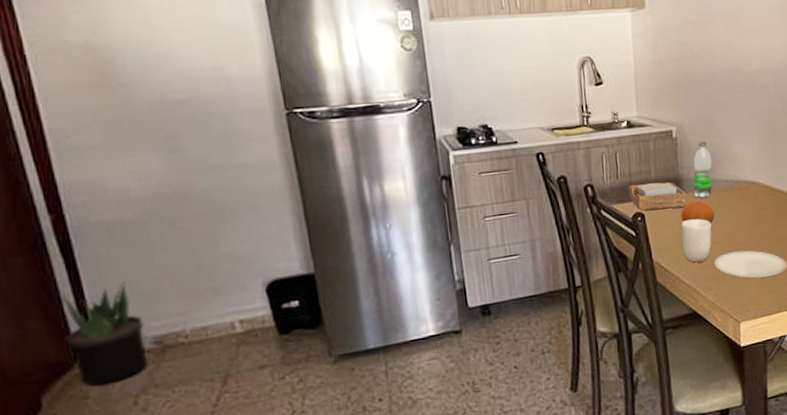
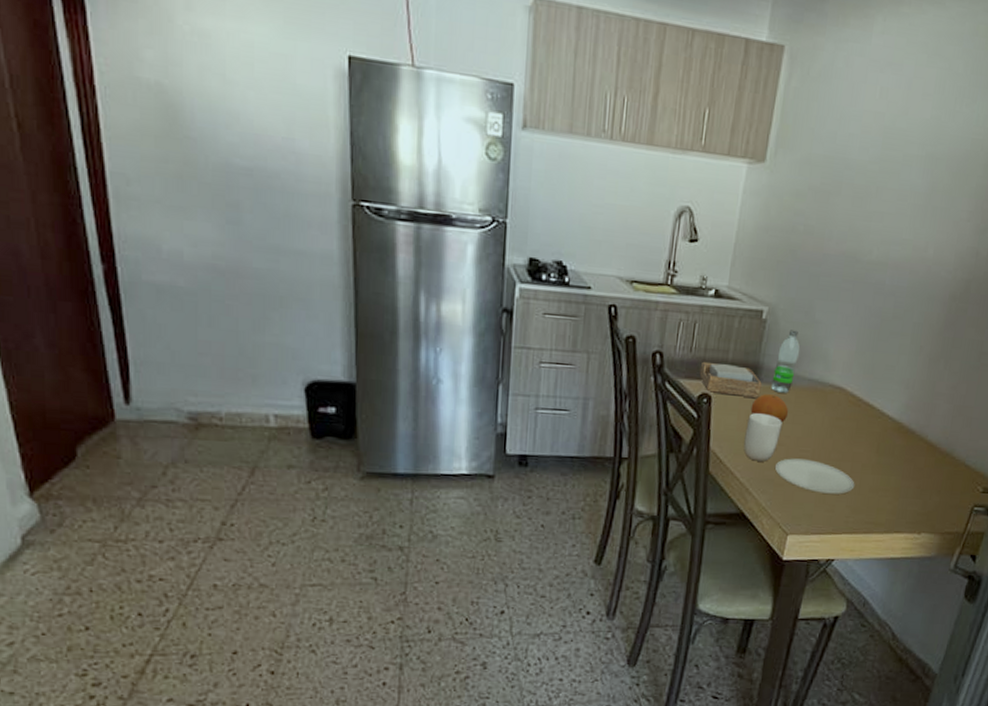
planter: present [60,282,148,386] -> none [104,346,181,449]

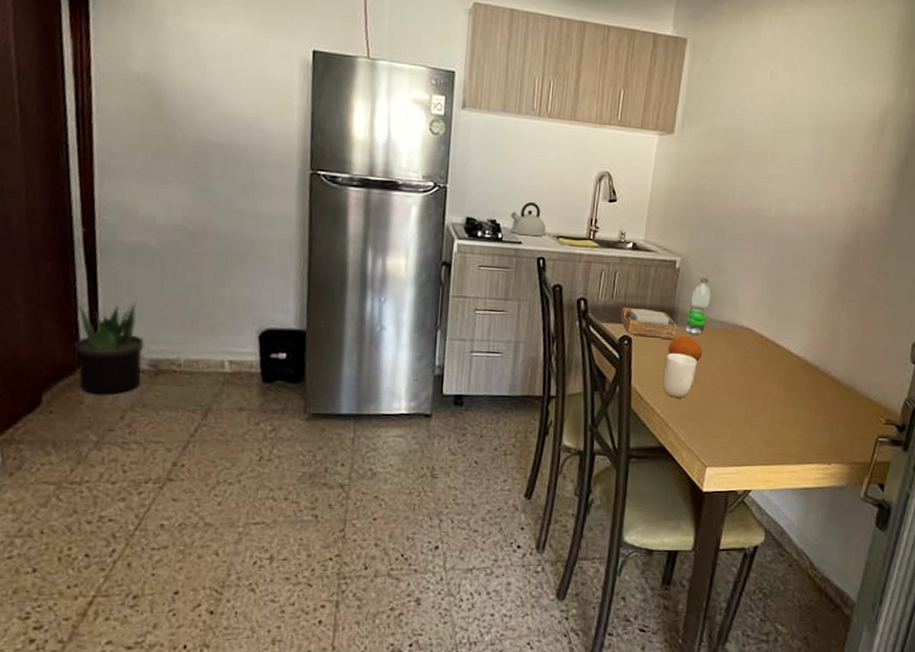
planter: none [104,346,181,449] -> present [74,300,144,394]
kettle: none [578,240,619,281] -> present [510,201,546,237]
plate: present [775,458,855,494] -> none [692,394,767,428]

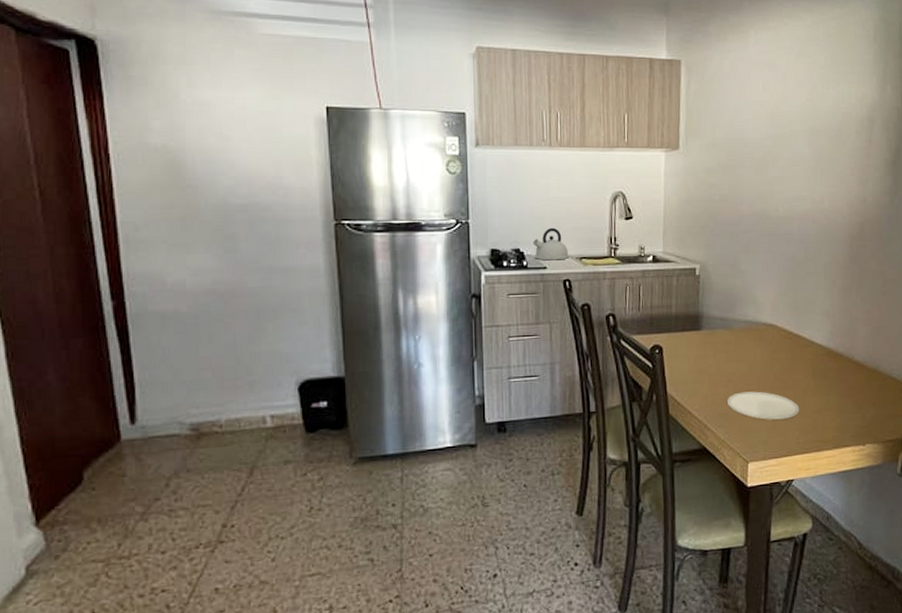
planter: present [74,300,144,394] -> none [112,369,183,465]
napkin holder: present [620,307,677,340] -> none [649,317,704,344]
cup: present [662,353,697,398] -> none [696,356,728,399]
fruit: present [668,335,703,361] -> none [698,338,732,362]
bottle: present [686,277,711,336] -> none [712,281,733,337]
plate: none [692,394,767,428] -> present [727,391,800,420]

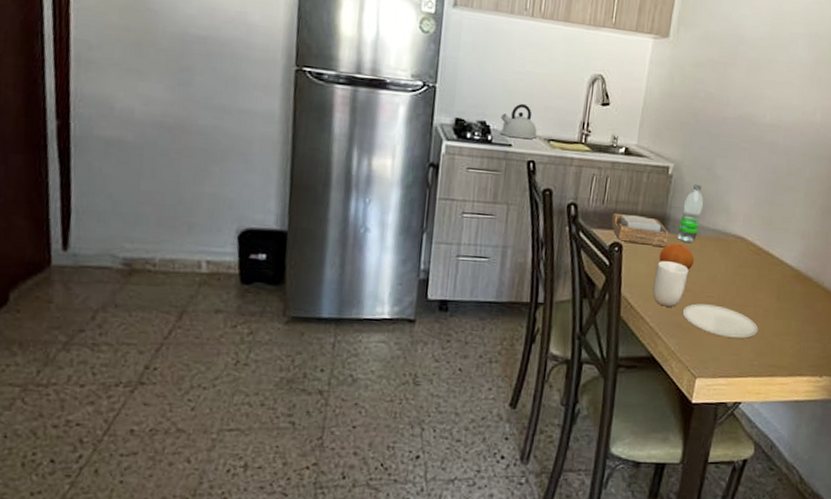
napkin holder: none [649,317,704,344] -> present [611,212,669,248]
cup: none [696,356,728,399] -> present [653,261,689,307]
fruit: none [698,338,732,362] -> present [659,243,695,270]
bottle: none [712,281,733,337] -> present [678,184,704,243]

